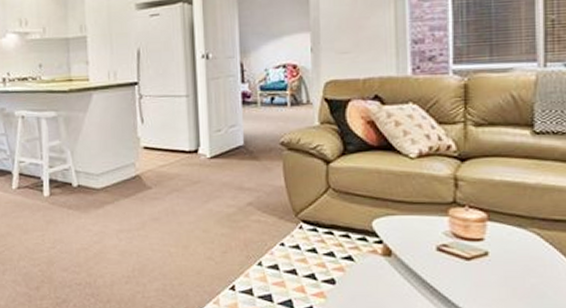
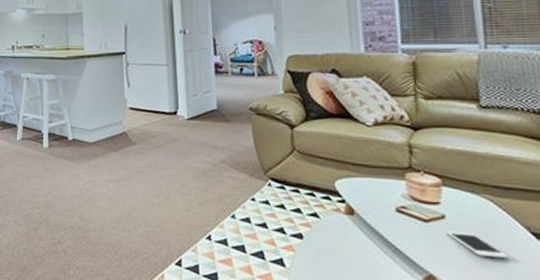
cell phone: none [488,269,552,295] -> present [446,231,509,259]

